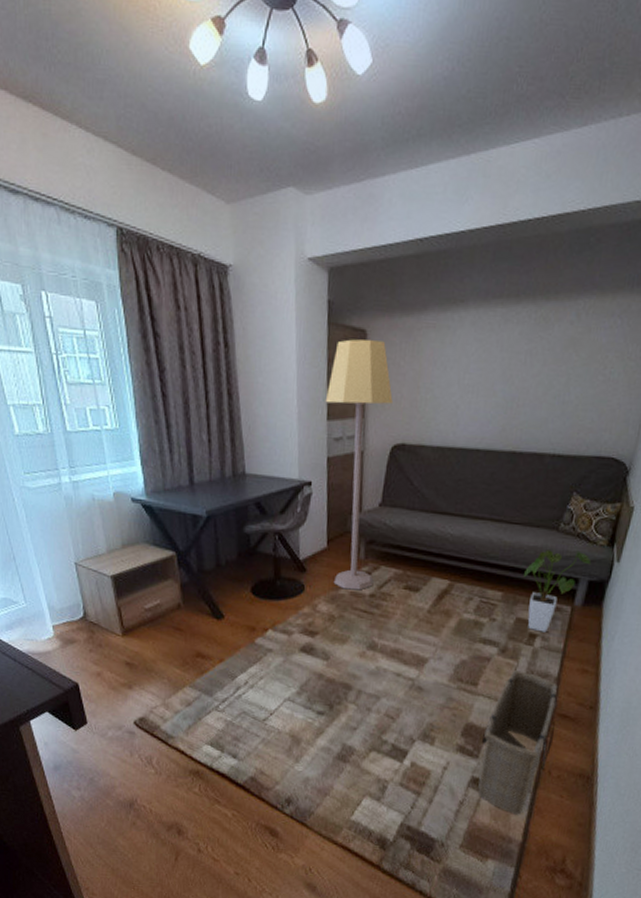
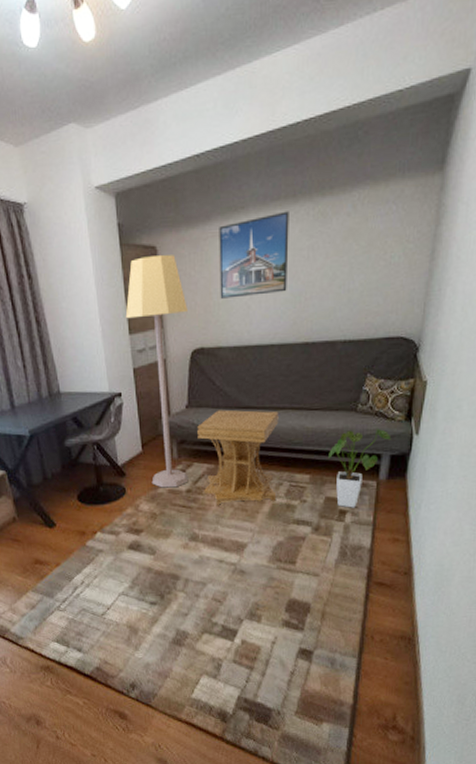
side table: none [388,512,477,616] -> present [197,409,279,505]
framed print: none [428,310,511,396] -> present [219,211,289,299]
basket: present [478,670,558,815] -> none [306,546,373,679]

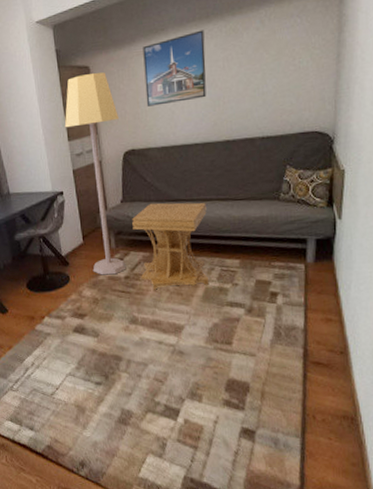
house plant: present [328,428,390,508] -> none [256,214,314,290]

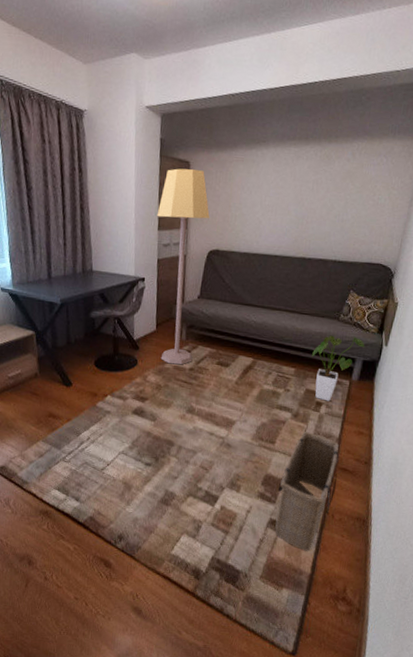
side table: present [132,202,208,290] -> none [204,303,275,387]
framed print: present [143,30,206,107] -> none [237,149,301,214]
basket: none [245,327,311,460] -> present [275,432,339,551]
house plant: none [256,214,314,290] -> present [312,335,364,402]

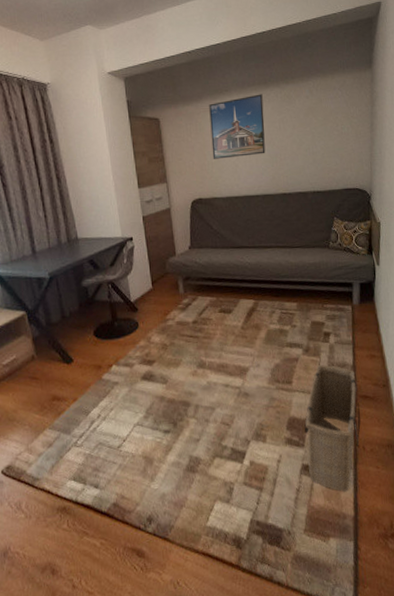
lamp: present [157,168,210,365] -> none [134,124,194,321]
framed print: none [237,149,301,214] -> present [209,94,266,159]
house plant: present [312,335,364,402] -> none [310,261,358,330]

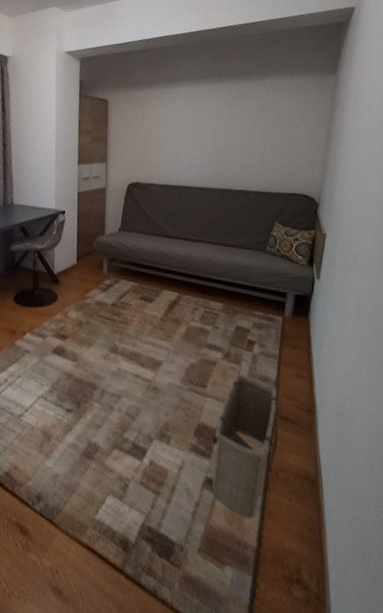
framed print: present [209,94,266,159] -> none [155,87,215,147]

